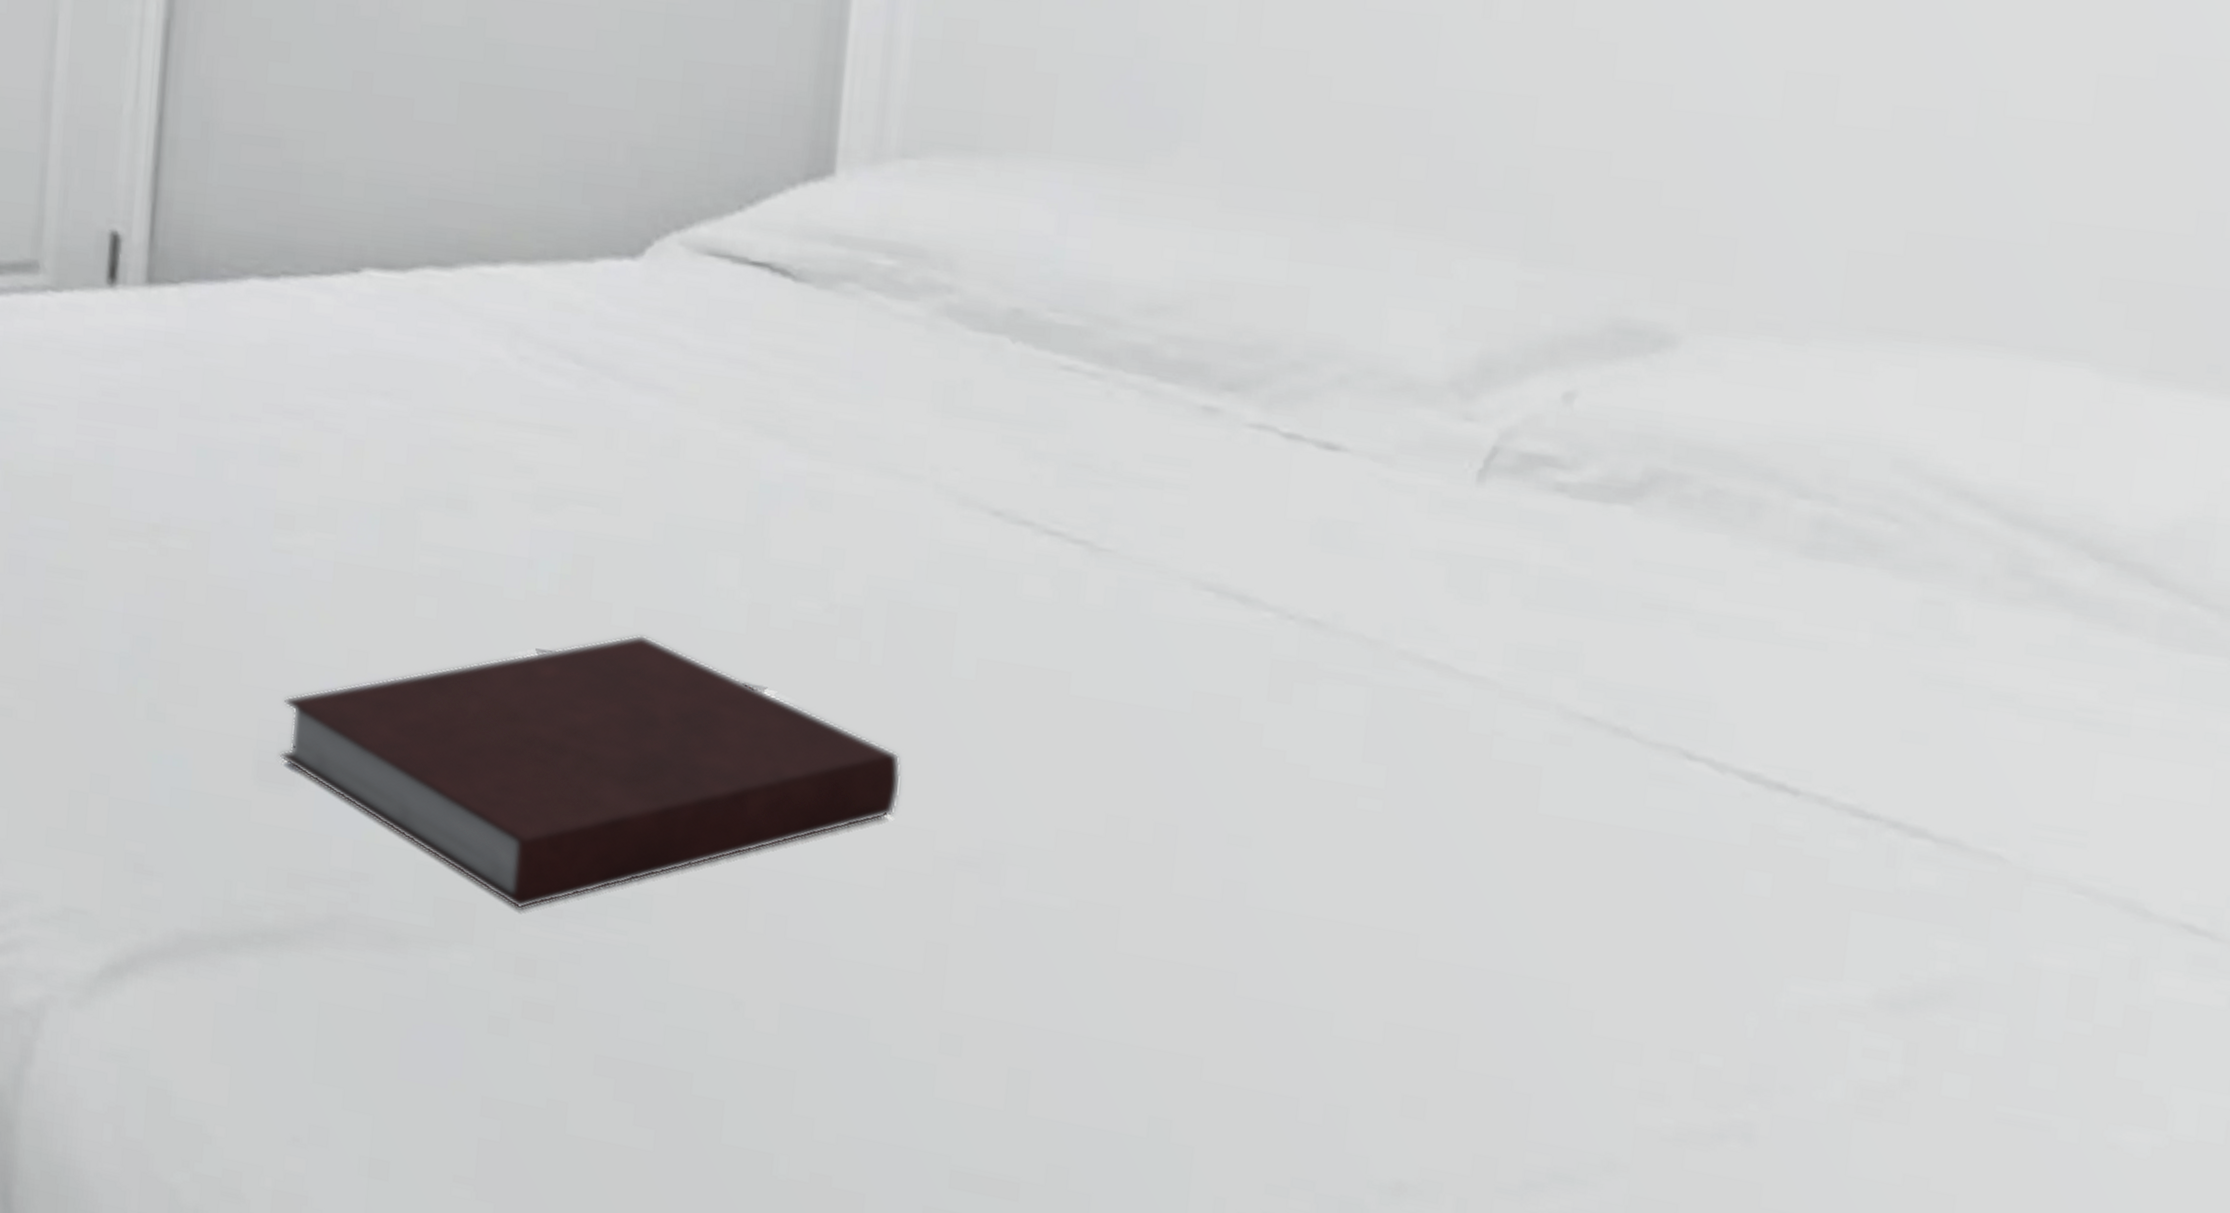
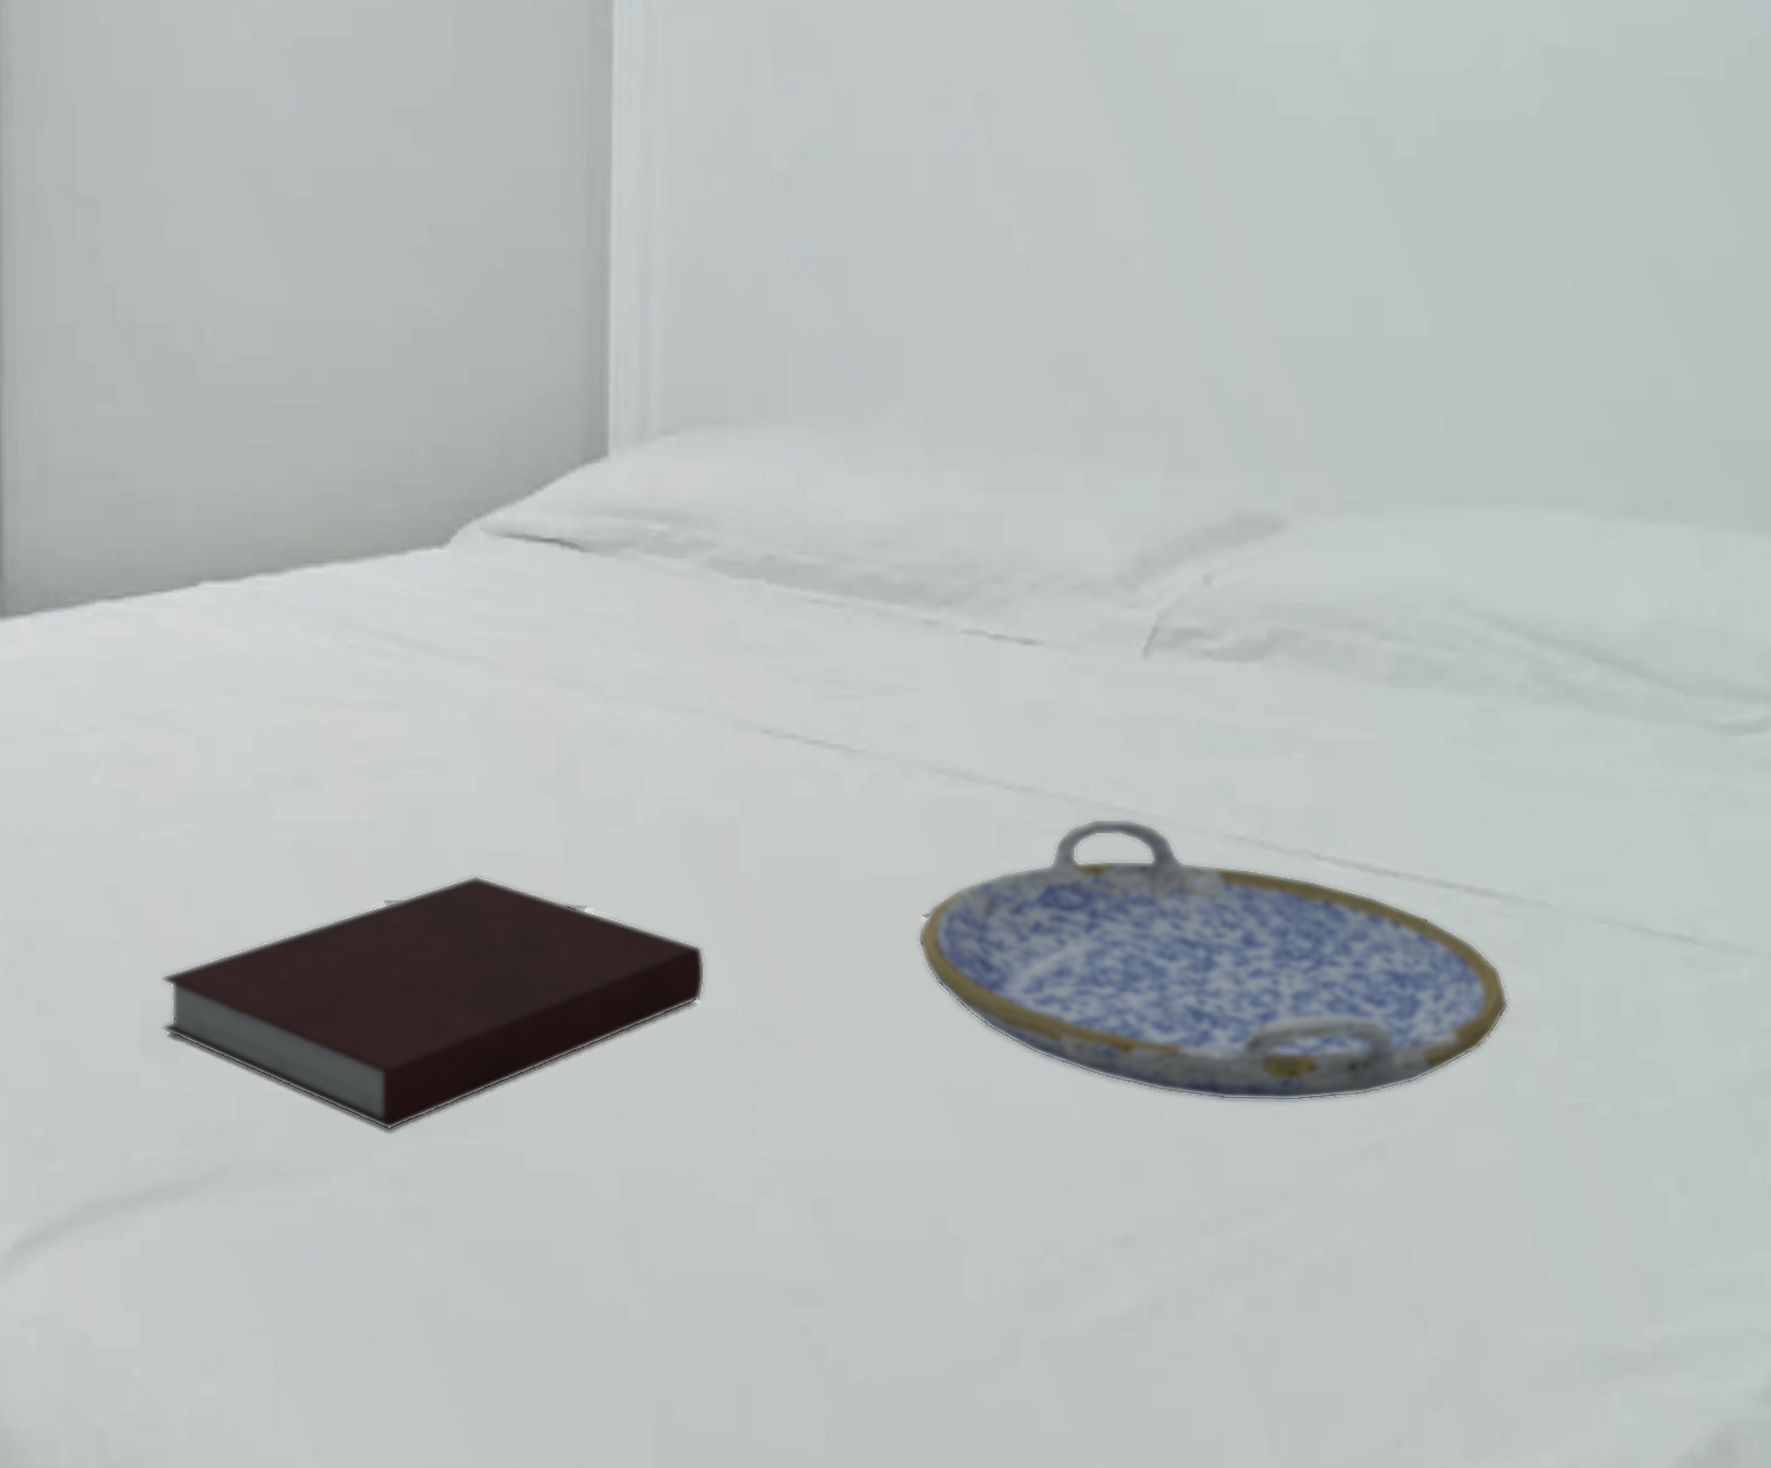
serving tray: none [1161,669,1940,1062] -> present [917,818,1509,1102]

